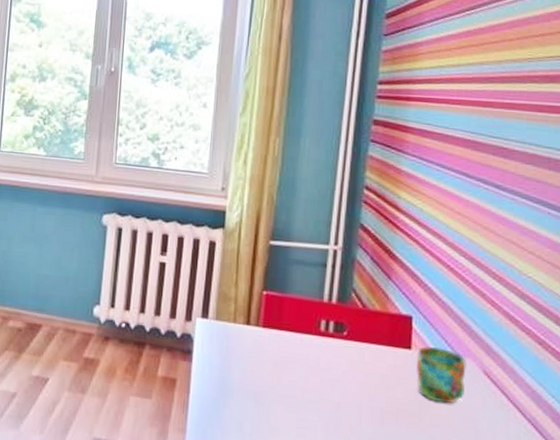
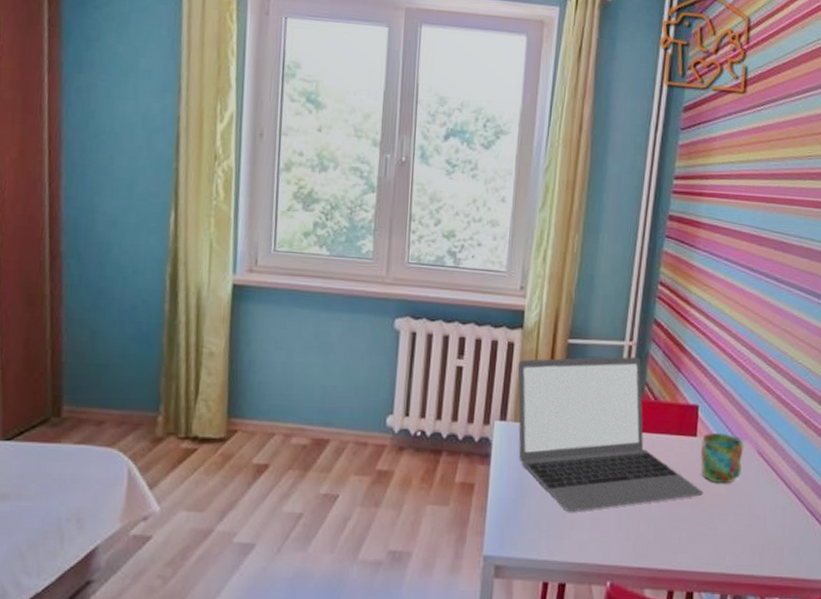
laptop: none [219,258,421,418] -> present [518,357,704,512]

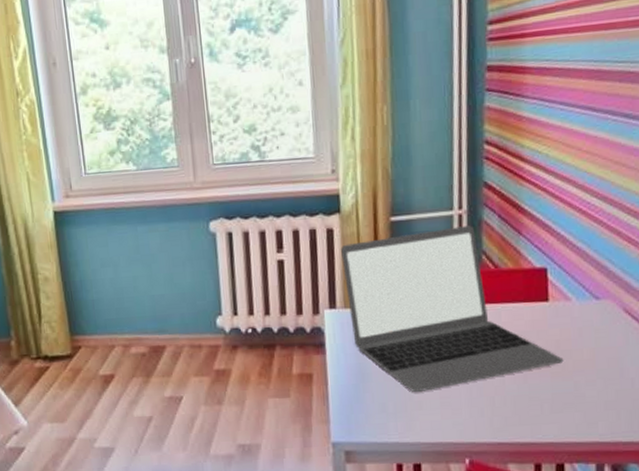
mug: present [700,433,744,484] -> none [555,294,606,348]

